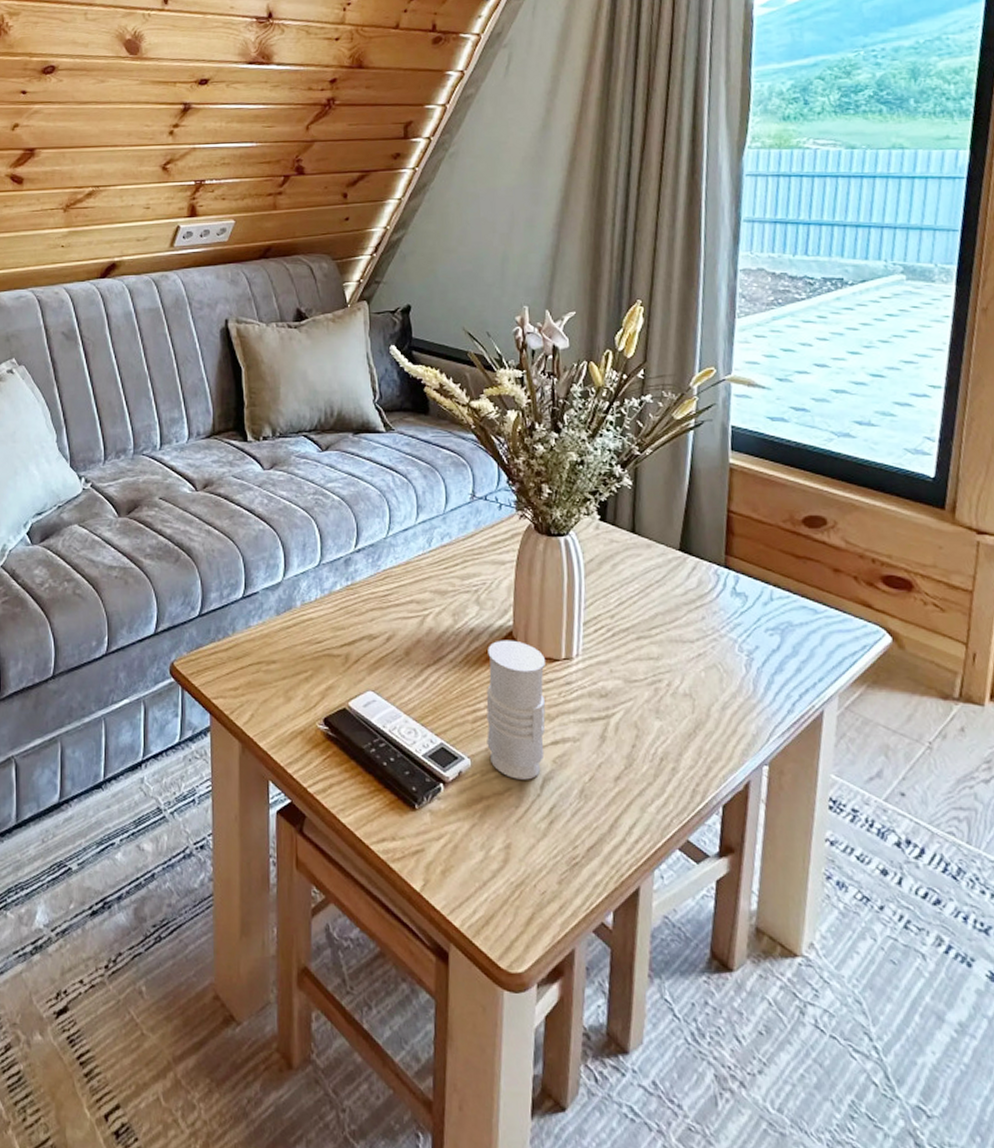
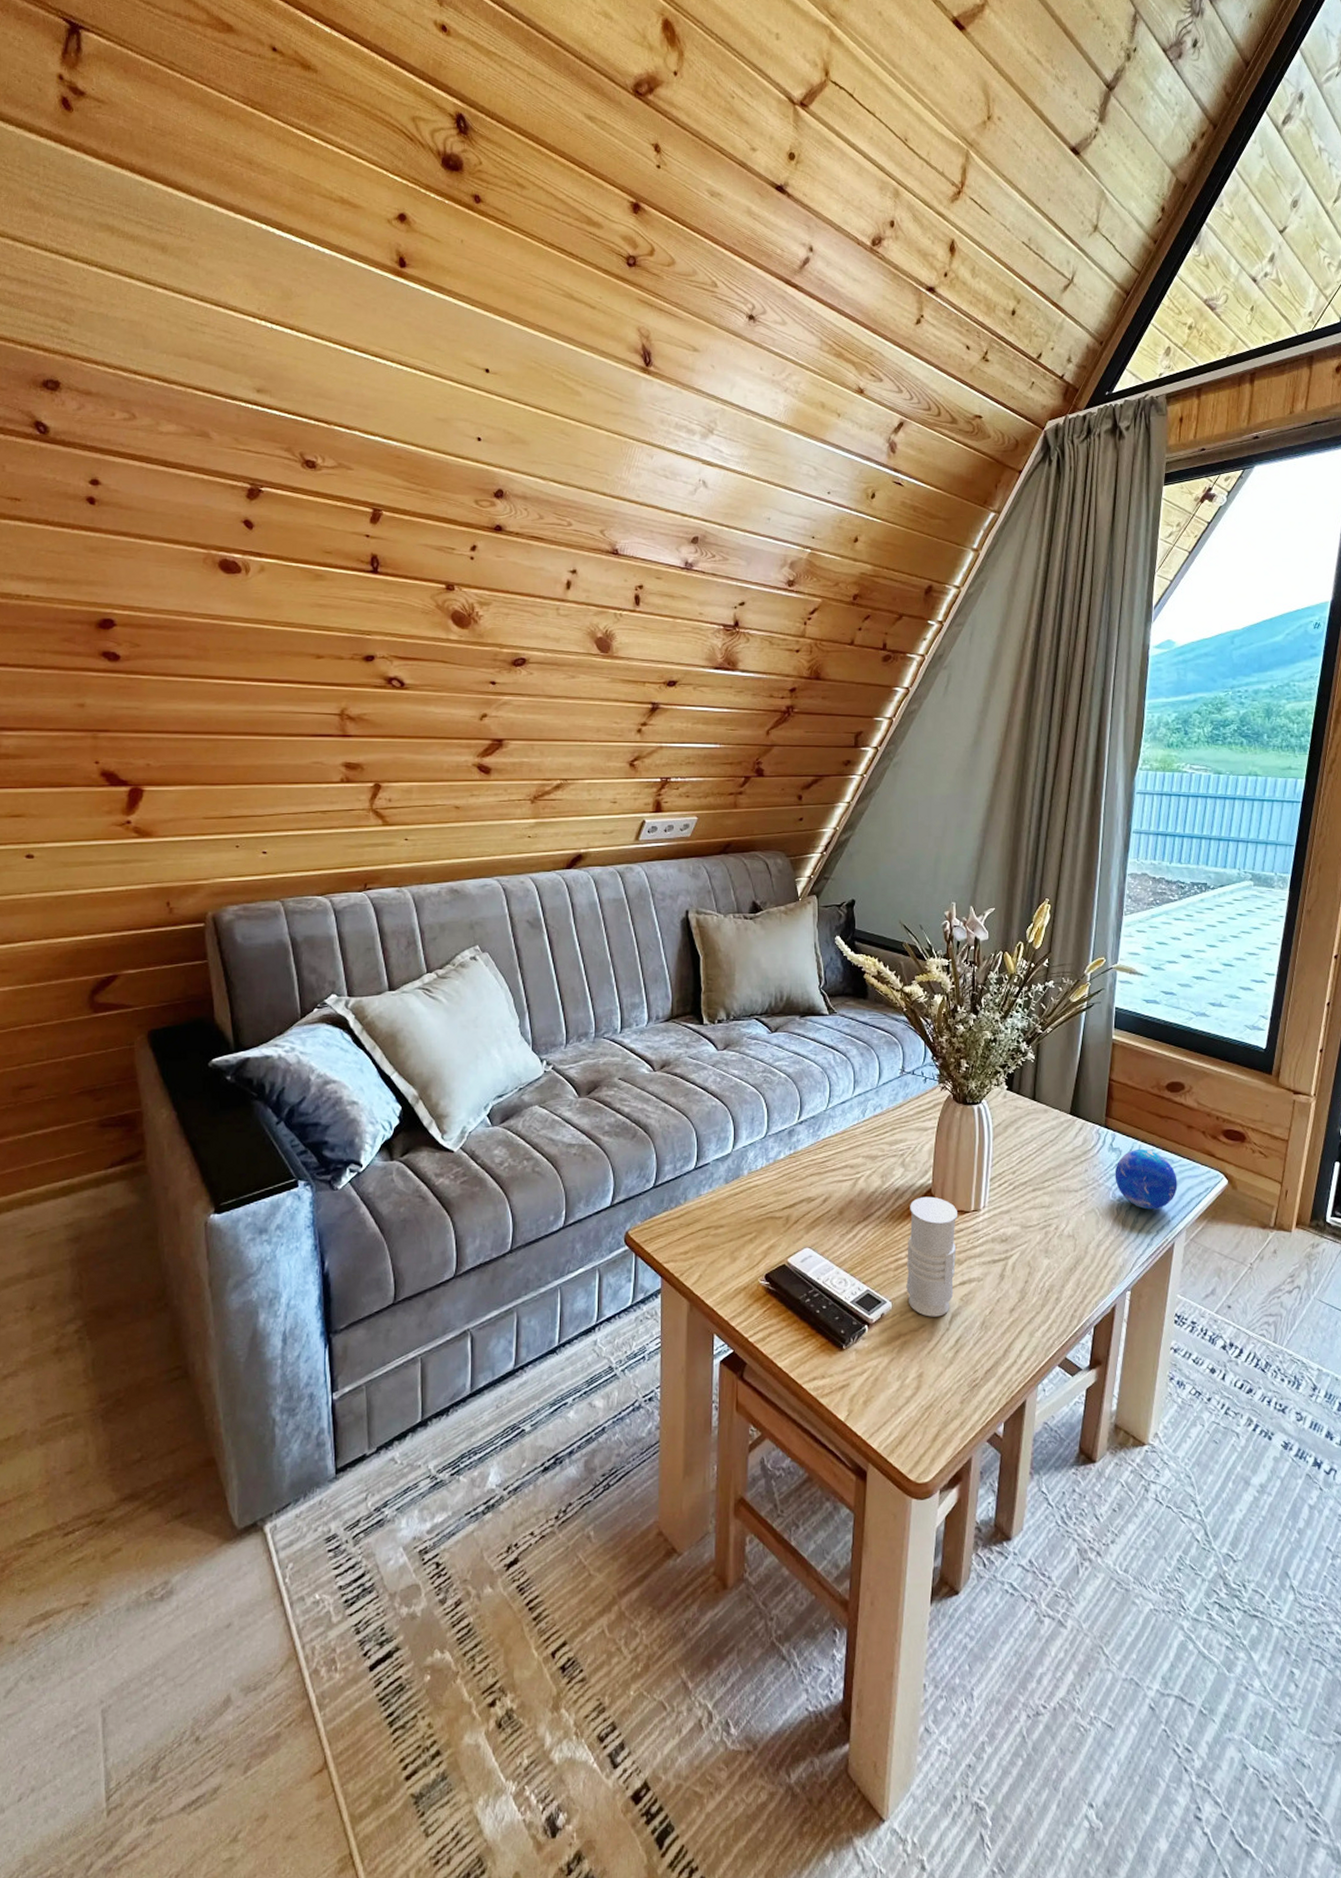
decorative orb: none [740,595,824,669] -> present [1115,1149,1178,1210]

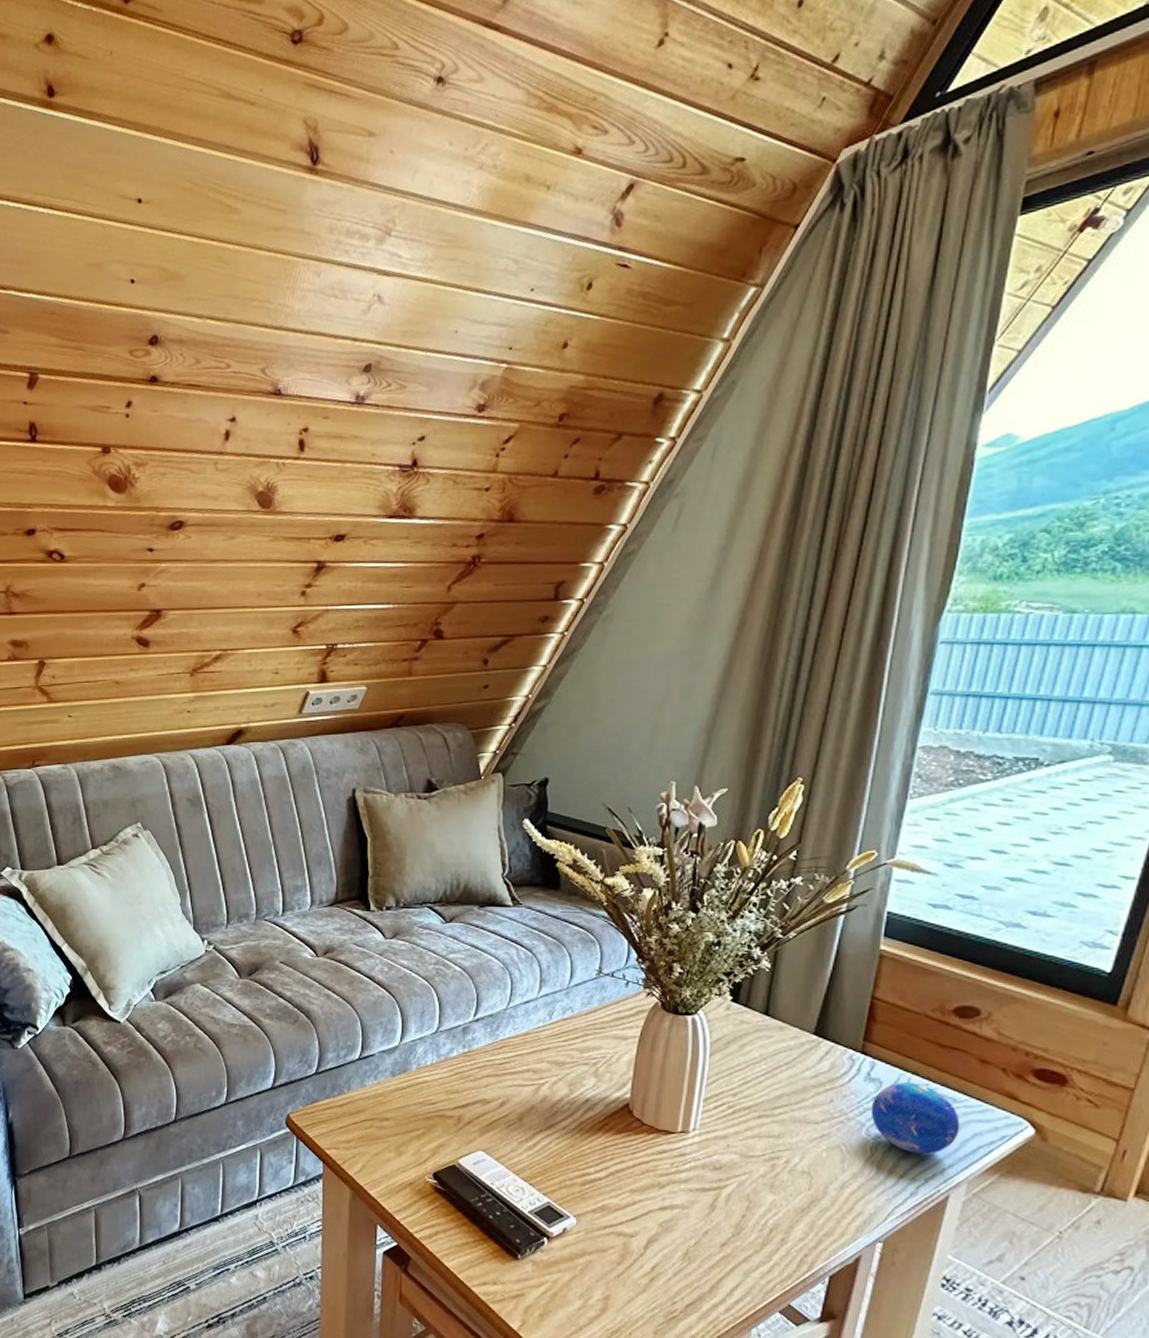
candle: present [906,1196,957,1317] -> none [594,1111,660,1240]

